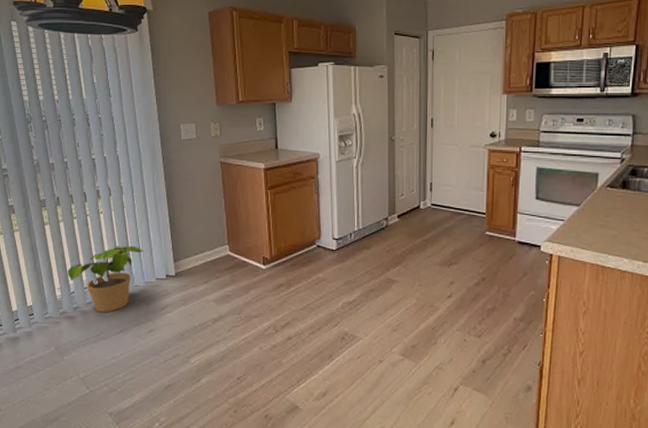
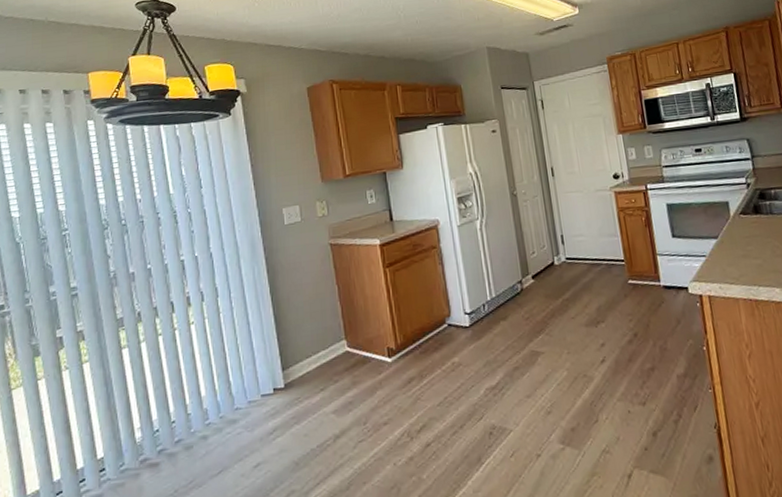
potted plant: present [67,245,144,313] -> none [150,357,245,452]

